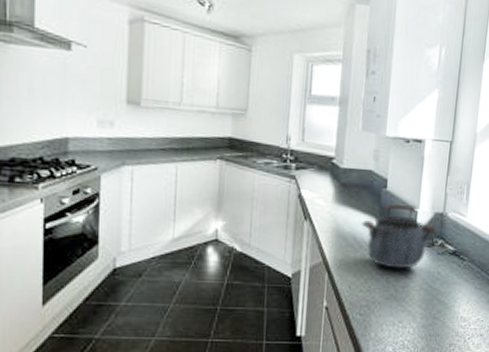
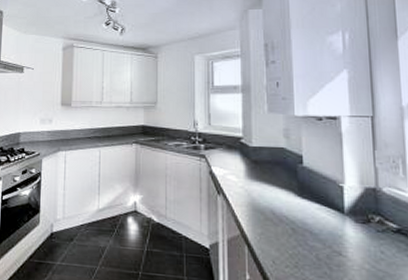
kettle: present [361,203,437,269] -> none [279,178,371,246]

